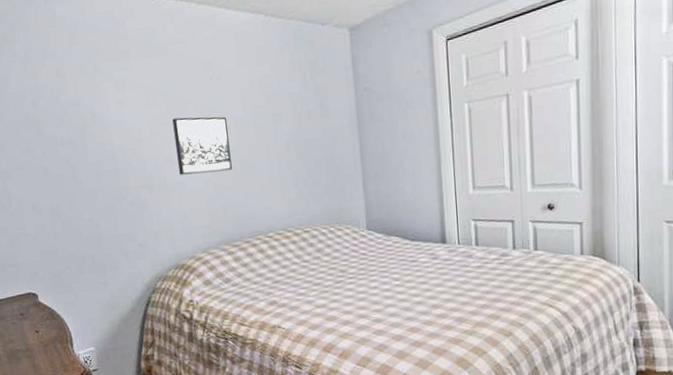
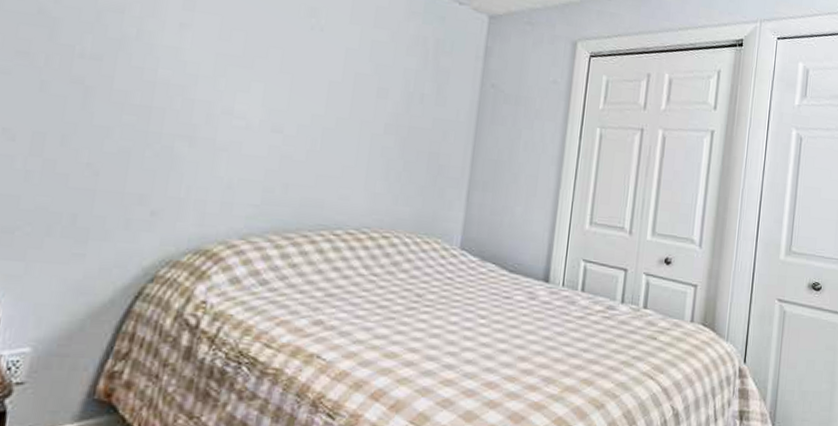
wall art: present [172,116,232,175] -> none [237,61,319,142]

